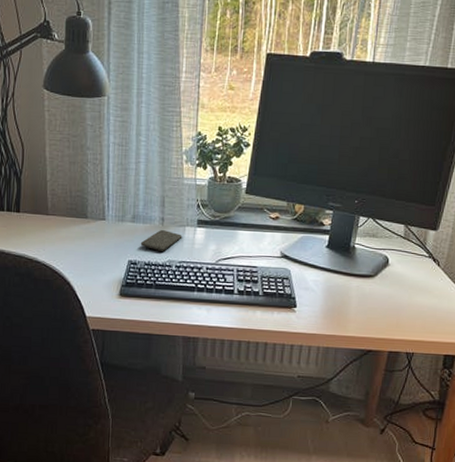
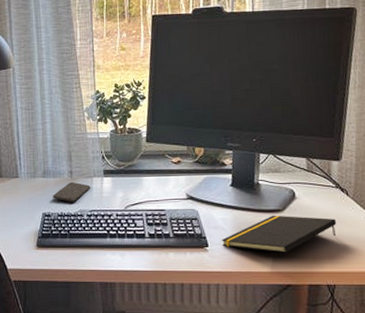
notepad: none [310,280,425,319] -> present [221,215,337,253]

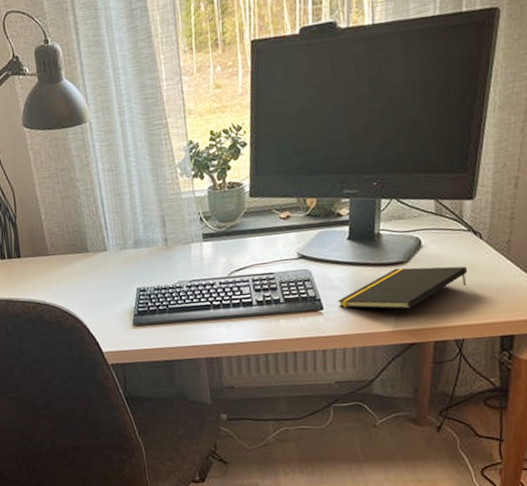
smartphone: present [52,182,91,202] -> none [146,250,189,274]

